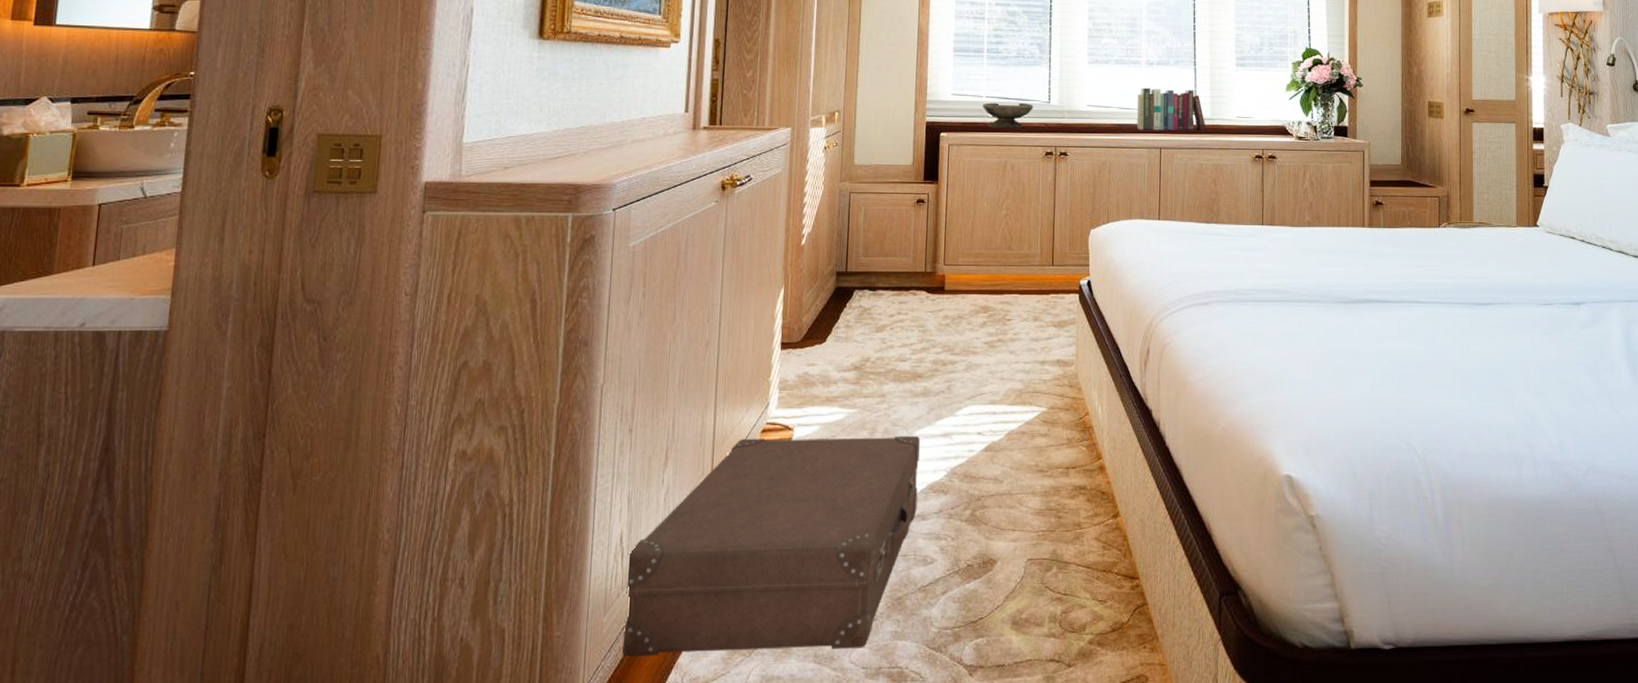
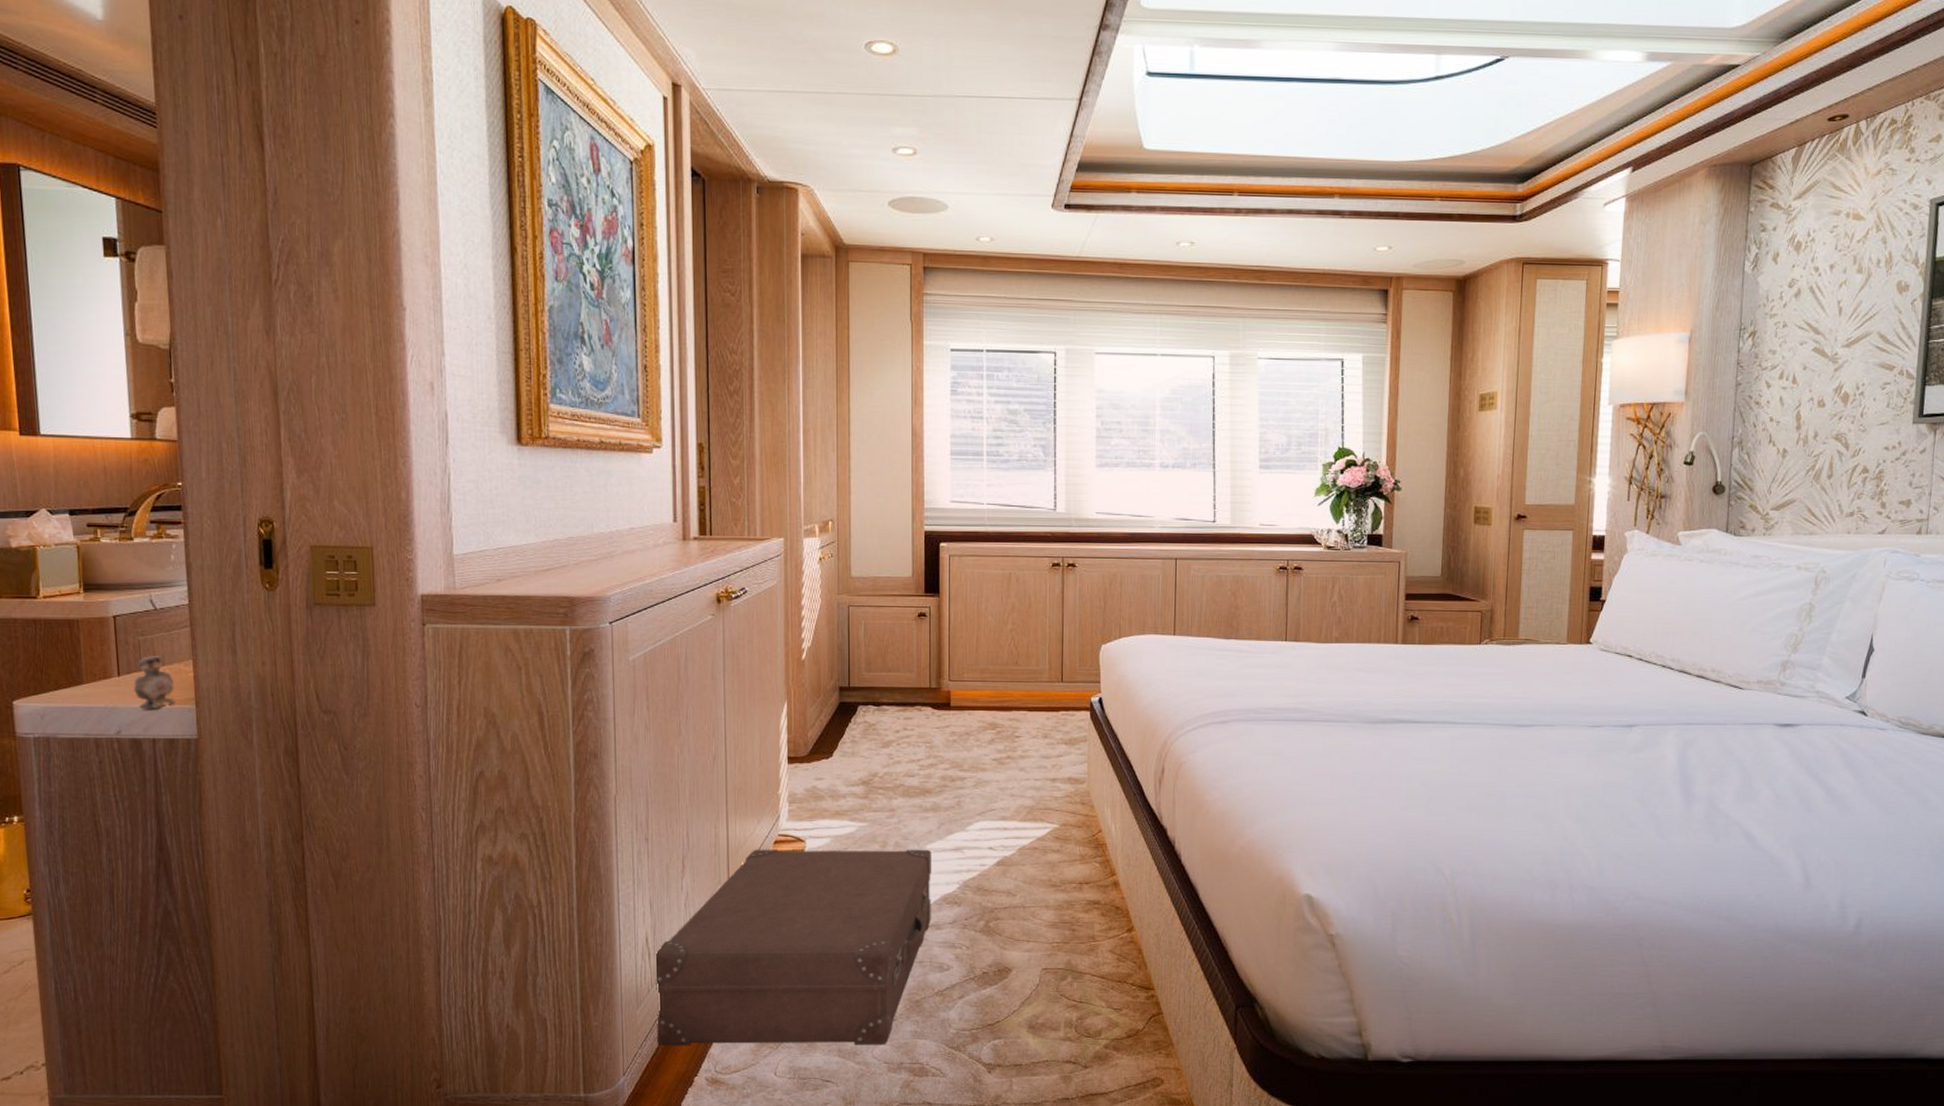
perfume bottle: none [106,245,152,301] -> present [133,656,175,710]
decorative bowl: present [983,102,1033,128] -> none [984,510,1038,538]
books: present [1136,87,1206,131] -> none [1150,493,1226,540]

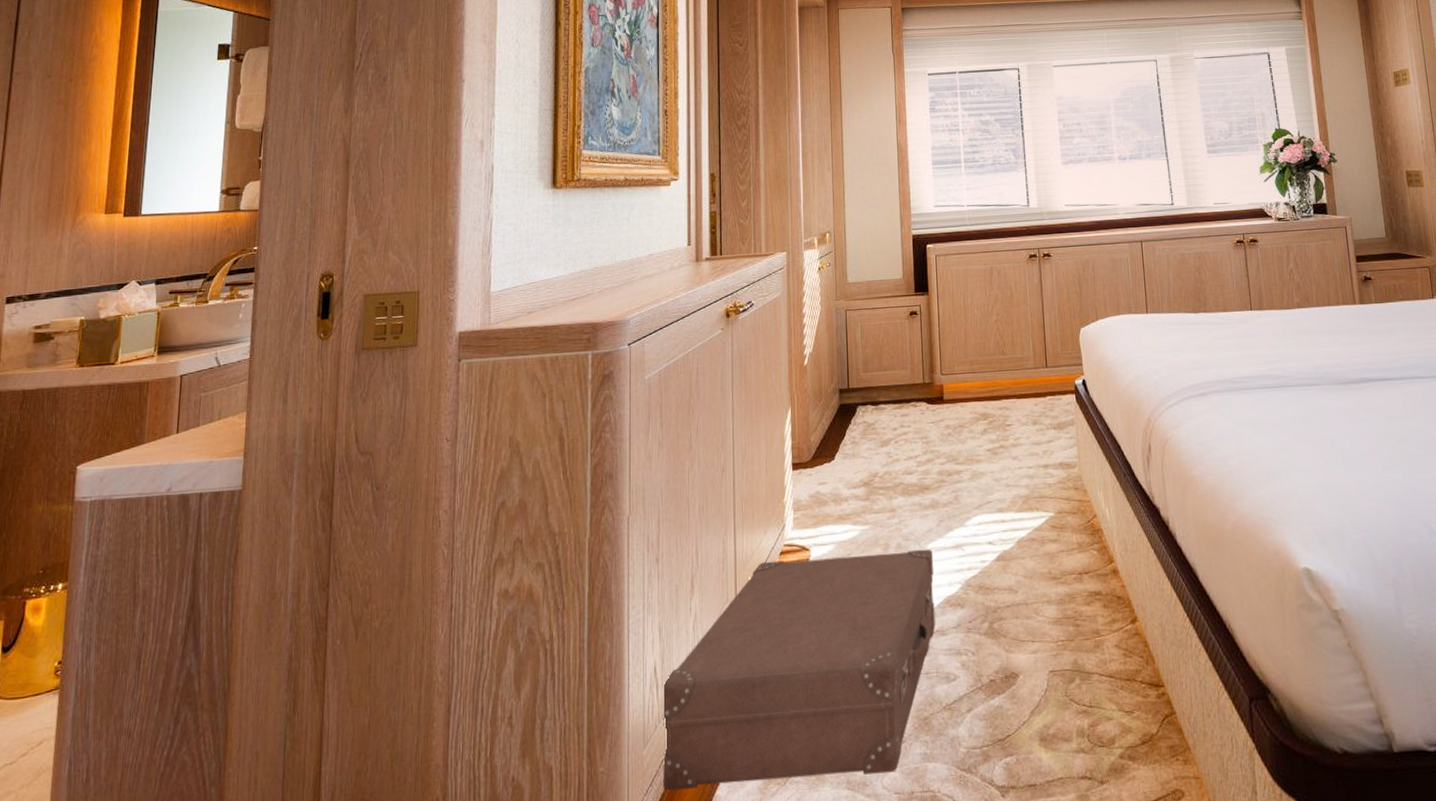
perfume bottle: present [133,656,175,710] -> none [188,411,227,465]

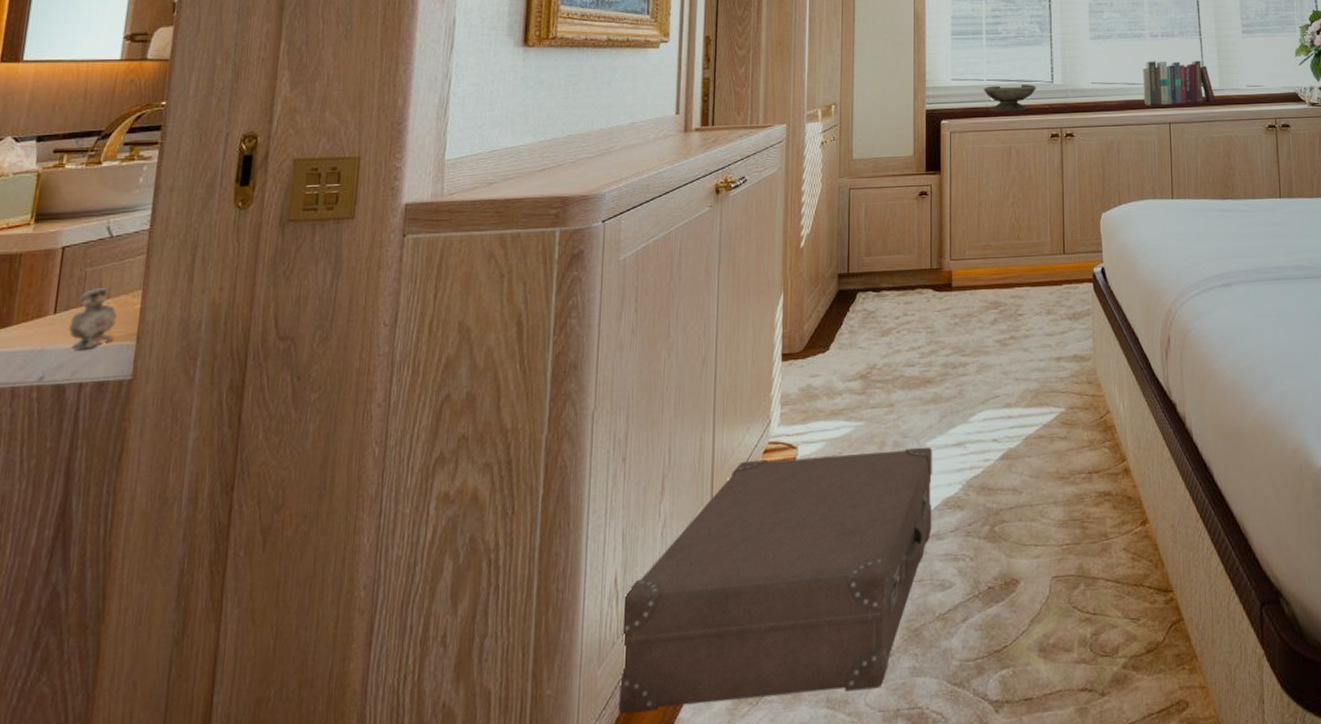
perfume bottle: none [188,411,227,465] -> present [67,288,117,350]
decorative bowl: none [965,208,1014,236] -> present [984,84,1036,112]
books: none [1113,181,1185,225] -> present [1142,61,1216,105]

